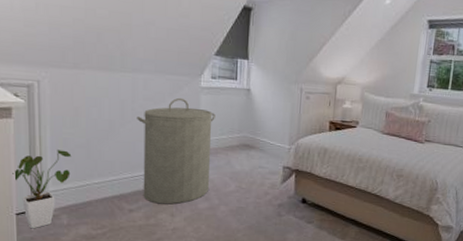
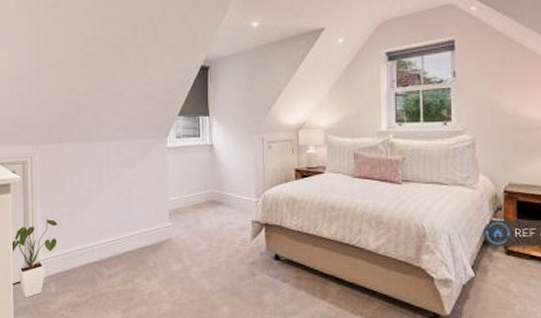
laundry hamper: present [137,97,215,205] -> none [112,160,182,268]

